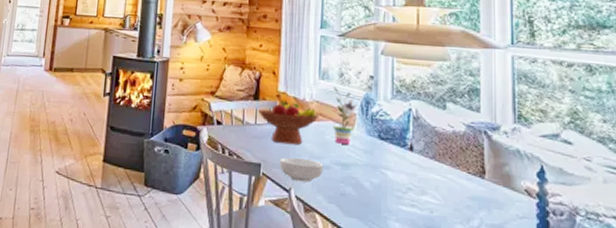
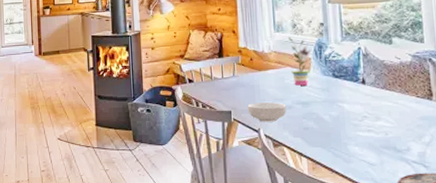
fruit bowl: present [257,100,320,145] -> none [223,55,279,92]

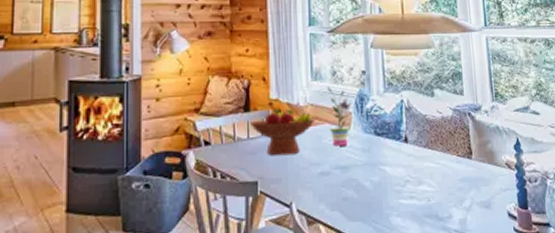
fruit bowl: none [223,55,279,92] -> present [249,108,316,156]
cereal bowl: present [247,102,287,122] -> none [277,168,324,194]

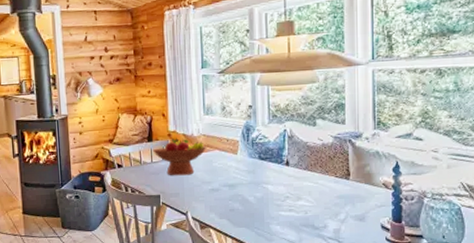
potted plant: present [327,87,353,146] -> none [217,120,240,169]

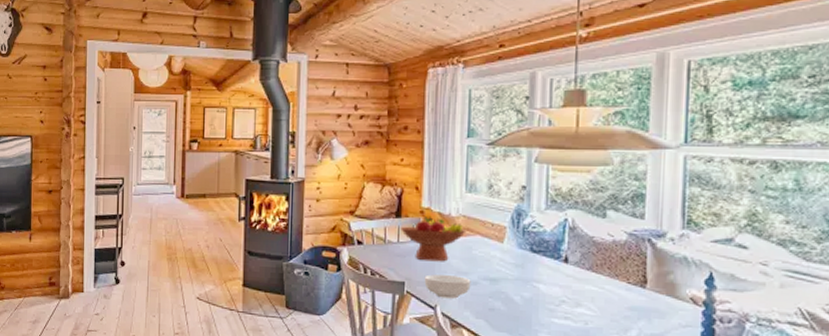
cereal bowl: none [176,185,214,205] -> present [424,274,471,299]

